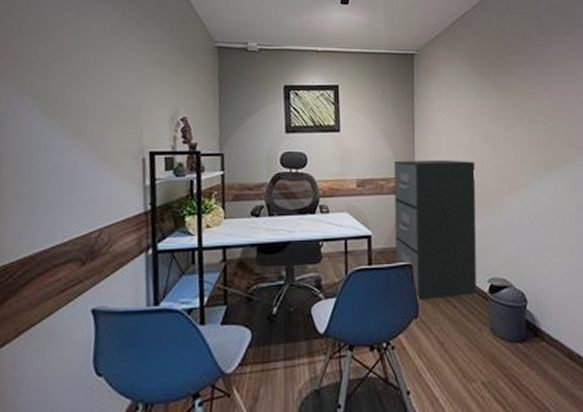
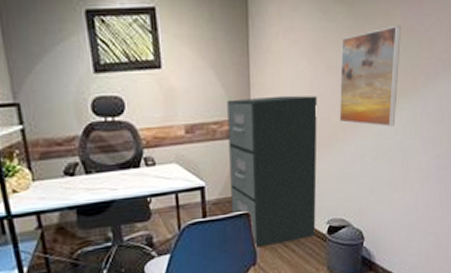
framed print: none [495,105,551,193] -> present [339,25,401,127]

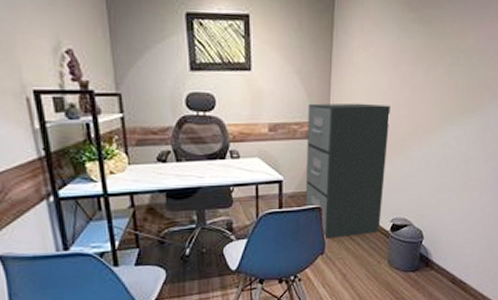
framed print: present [339,25,401,127] -> none [409,45,473,138]

